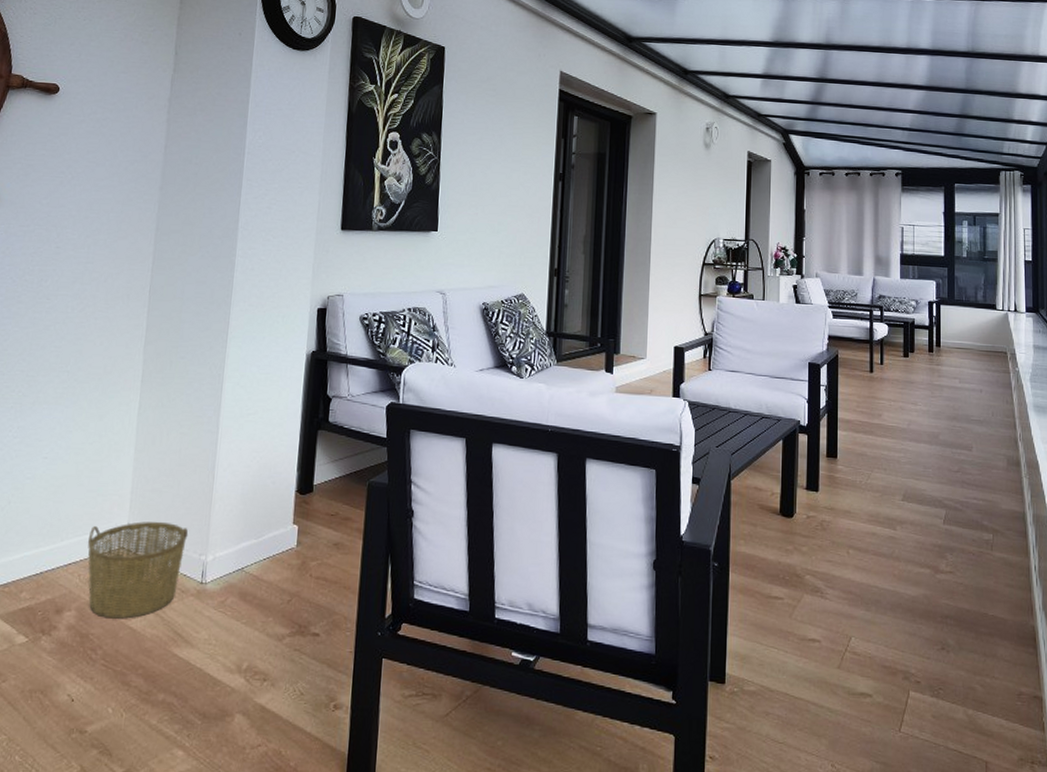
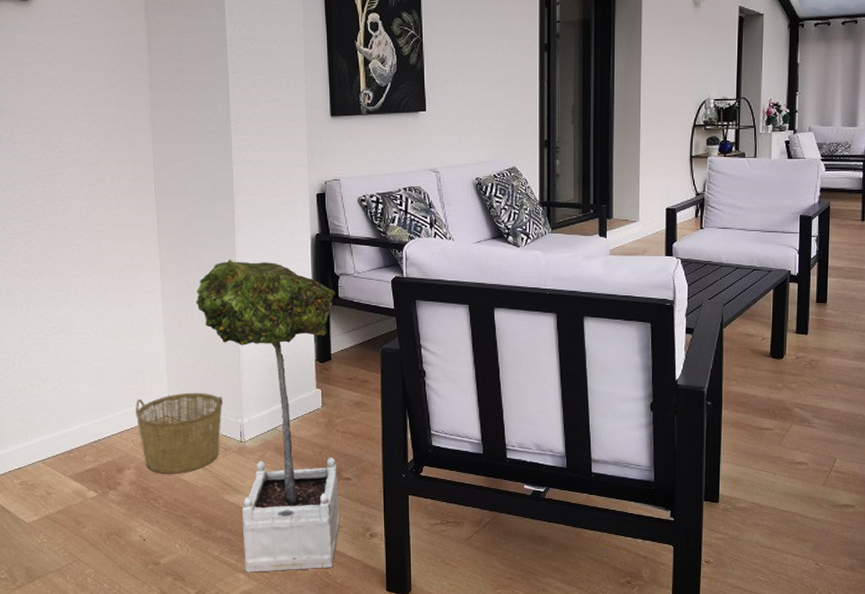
potted tree: none [174,373,326,749] -> present [196,260,340,573]

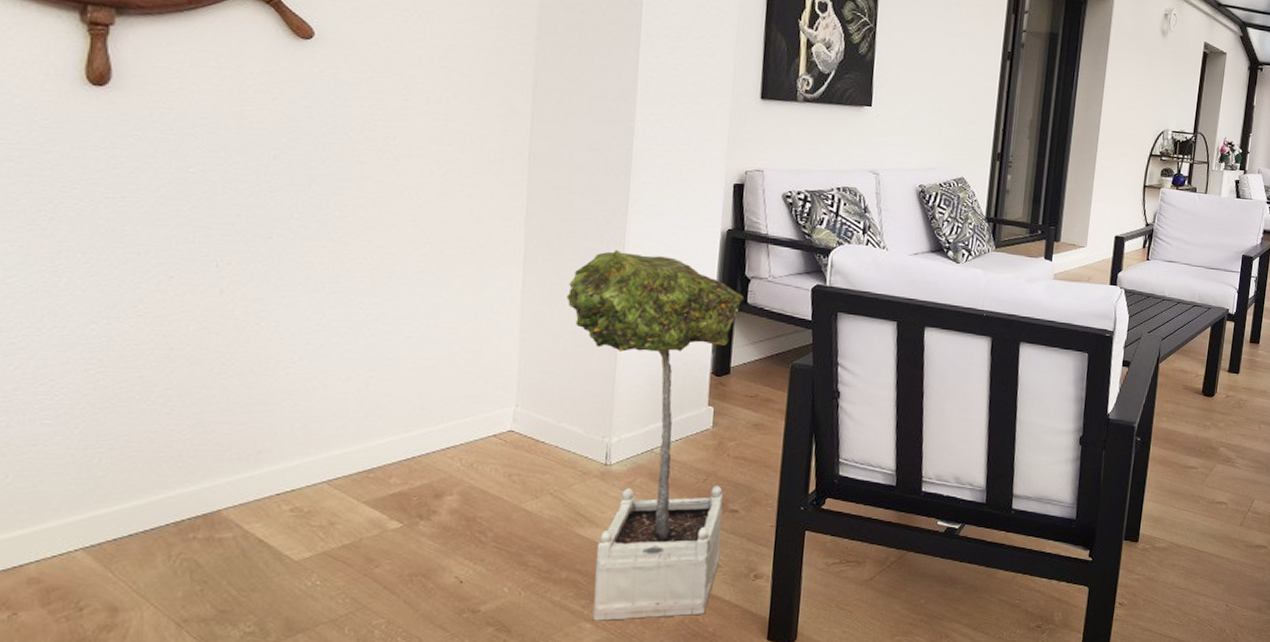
basket: present [135,392,224,474] -> none [468,404,589,502]

